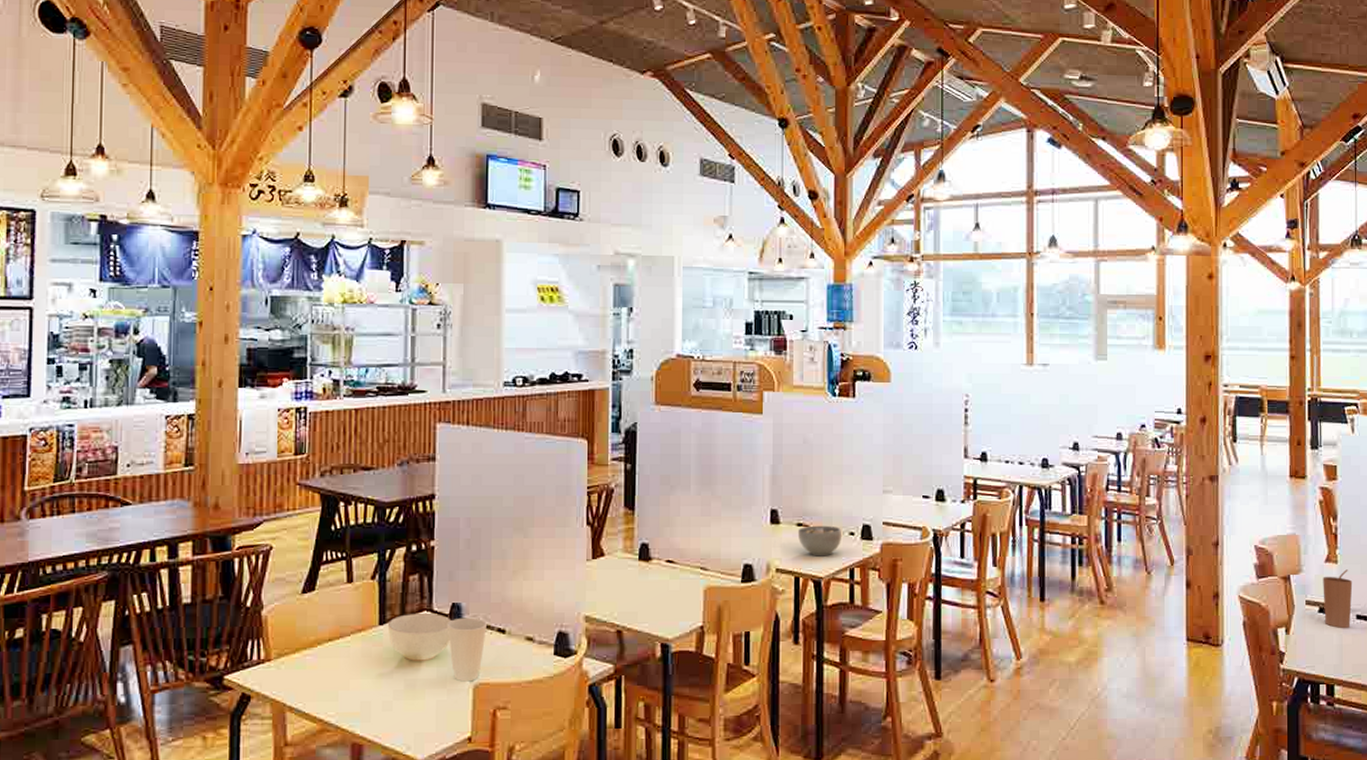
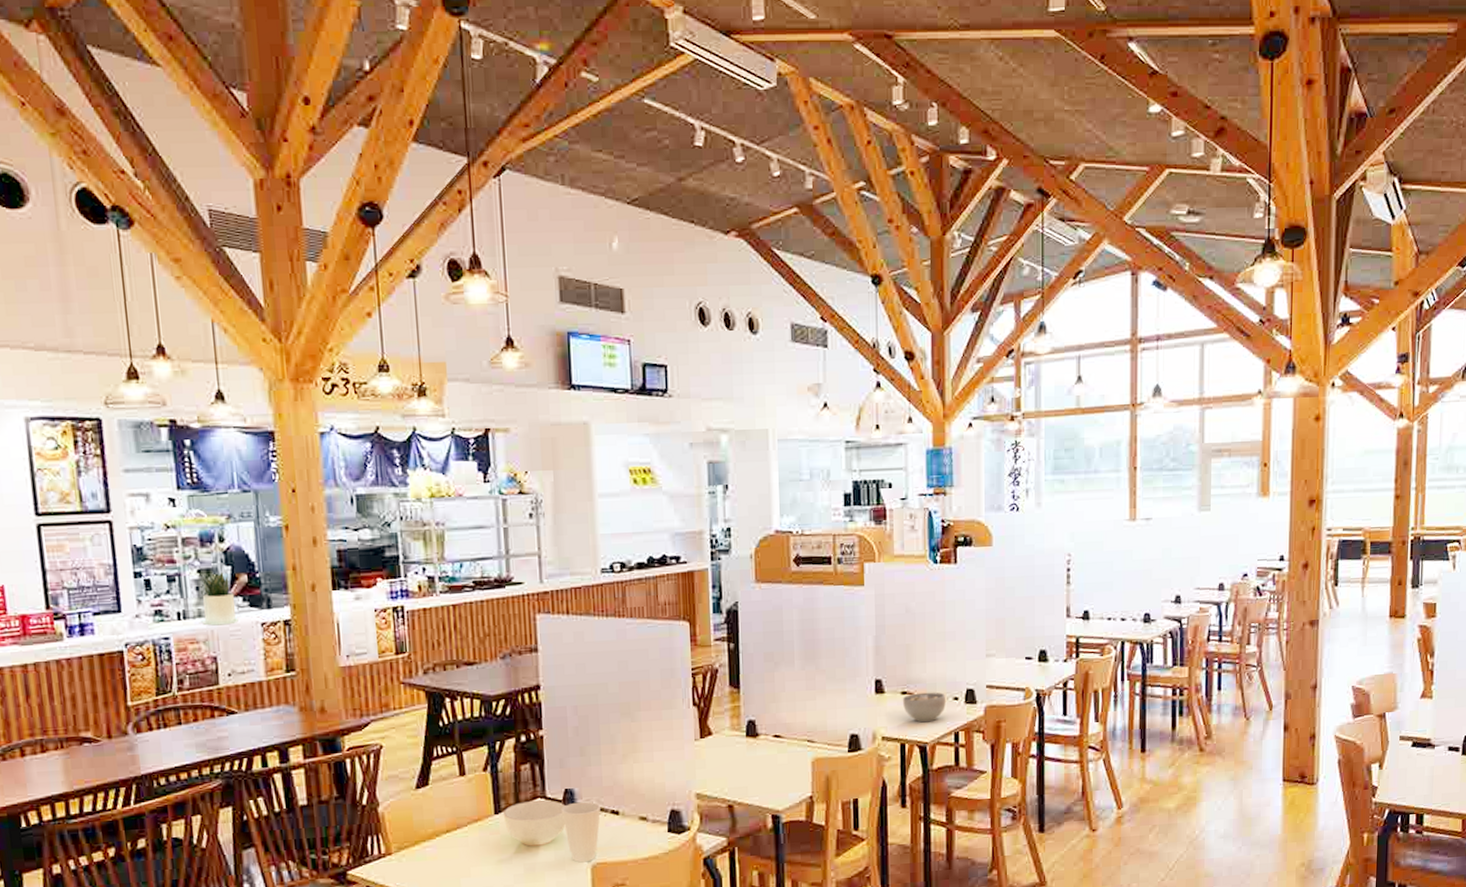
planter: none [107,364,145,416] -> present [201,573,240,626]
cup: present [1323,569,1353,628] -> none [1417,704,1446,760]

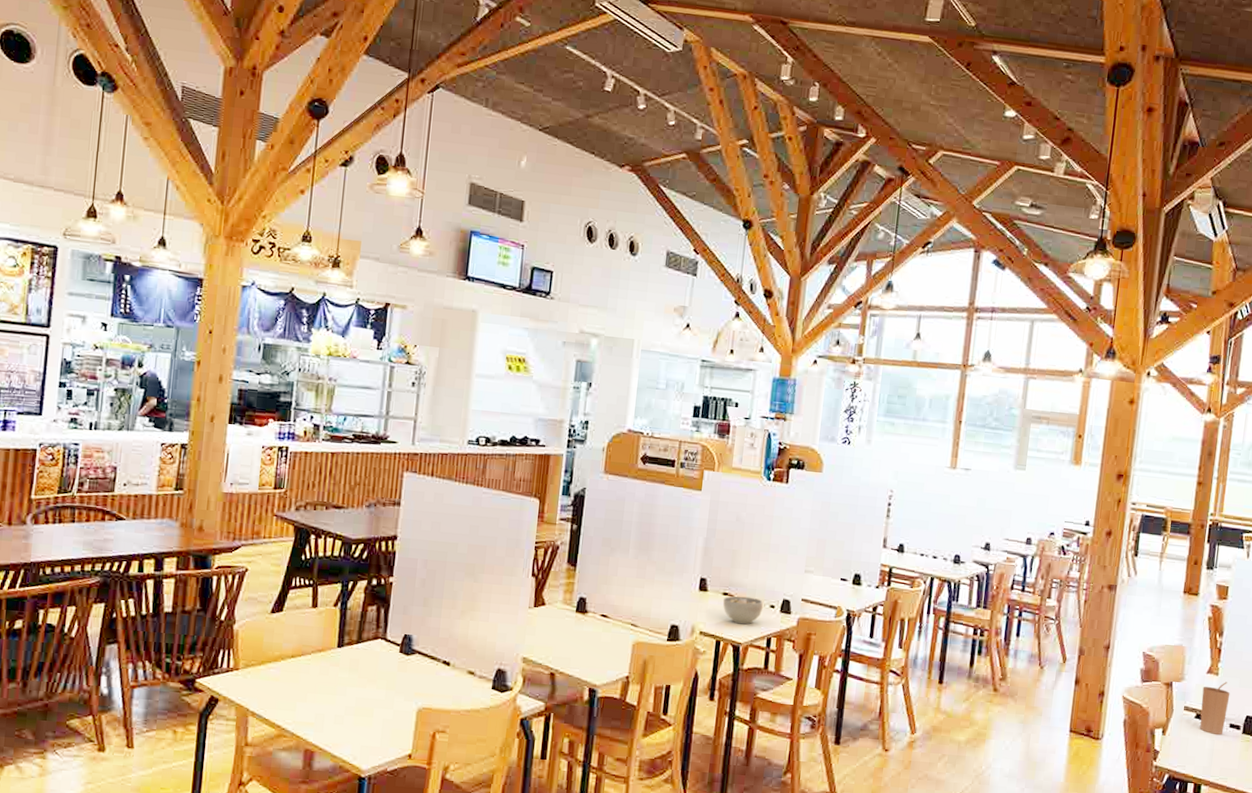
planter: present [201,573,240,626] -> none [109,392,143,441]
bowl: present [503,799,566,847] -> none [345,640,403,684]
cup: present [561,801,601,863] -> none [398,648,435,706]
cup: none [1417,704,1446,760] -> present [1200,682,1230,735]

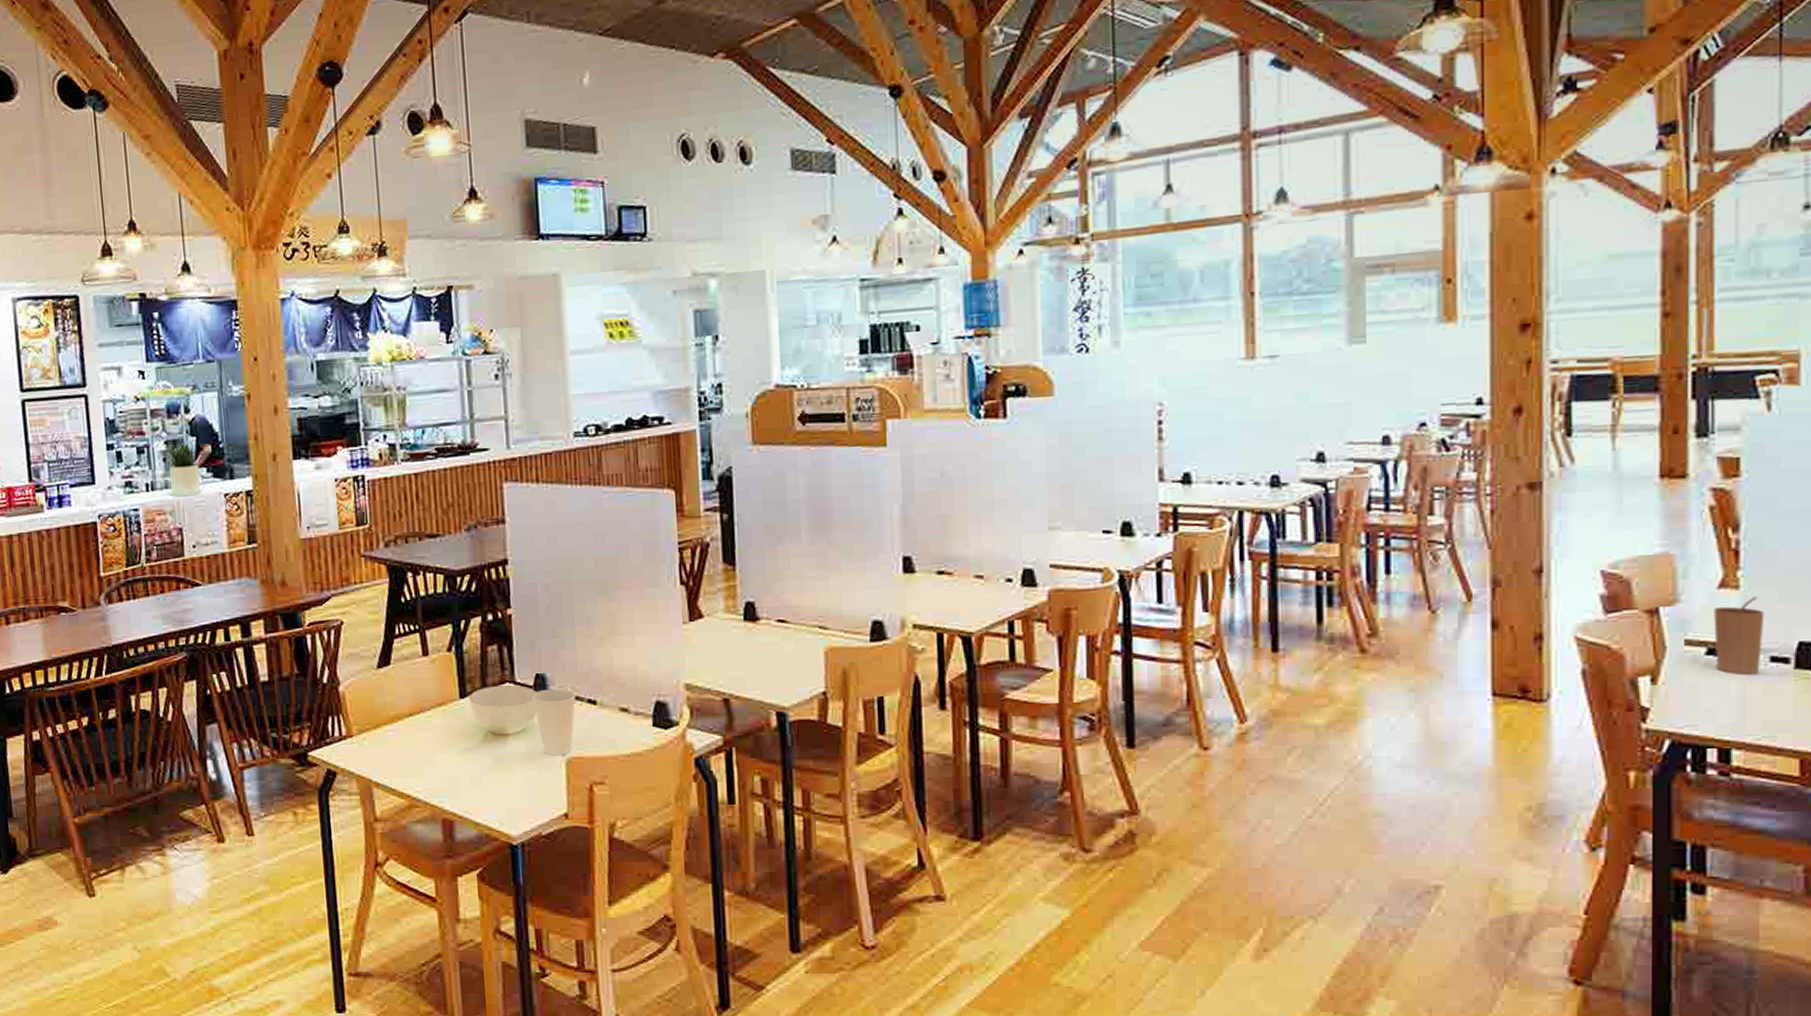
planter: none [109,392,143,441] -> present [168,443,204,497]
bowl: none [345,640,403,684] -> present [468,684,537,735]
cup: none [398,648,435,706] -> present [531,688,577,756]
soup bowl: present [722,596,763,625] -> none [938,572,996,609]

